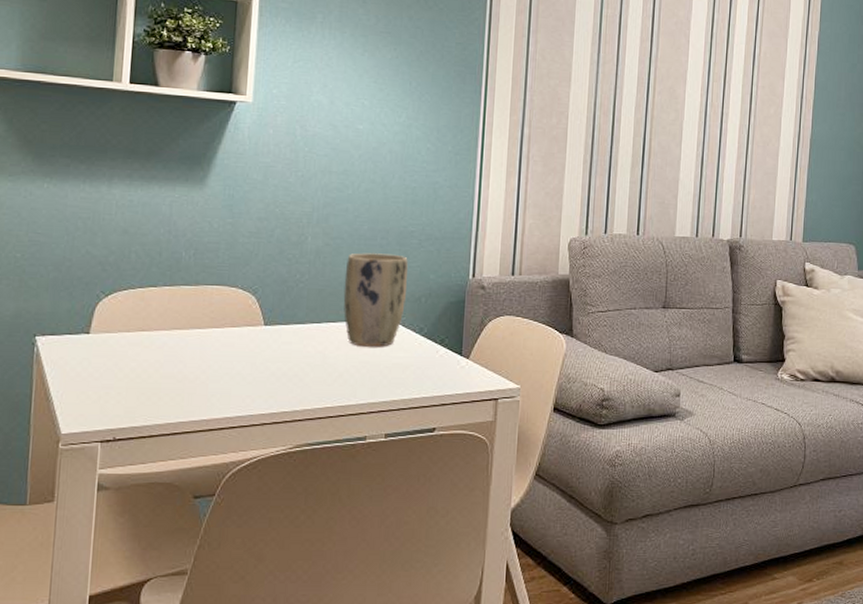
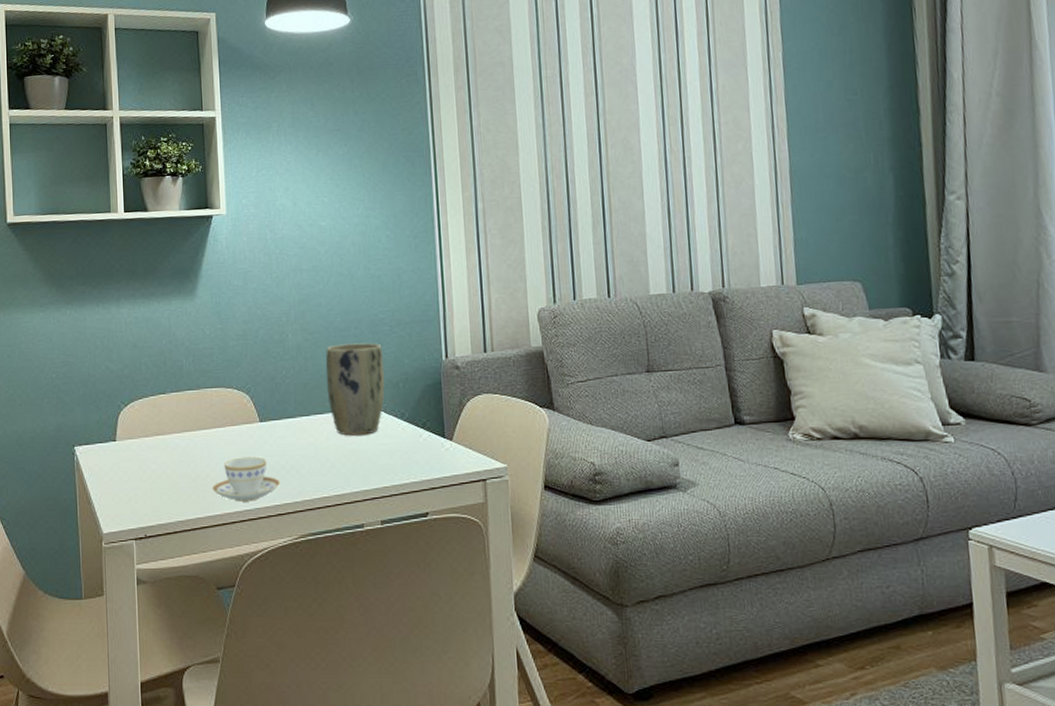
teacup: none [201,361,281,408] -> present [212,456,281,502]

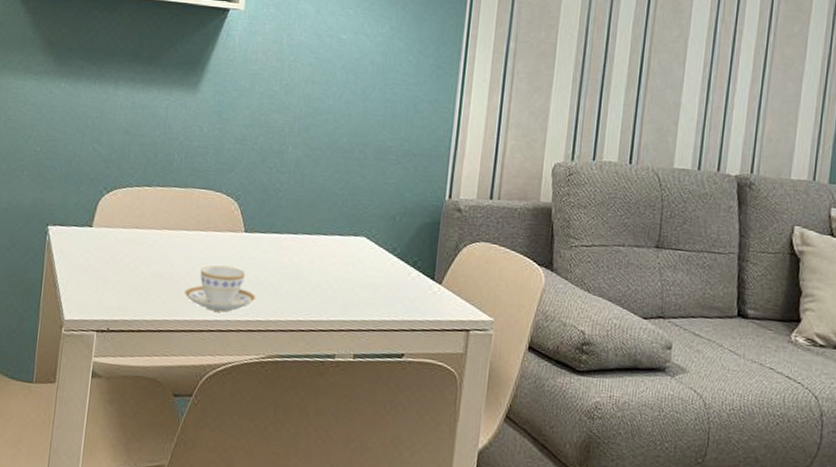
plant pot: present [325,342,385,436] -> none [319,165,385,264]

